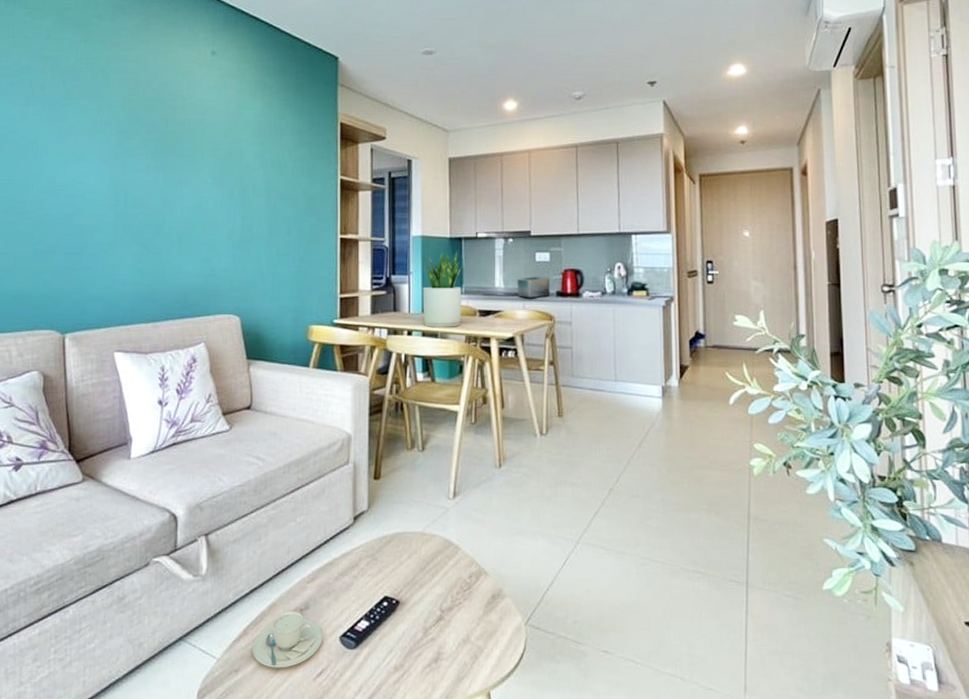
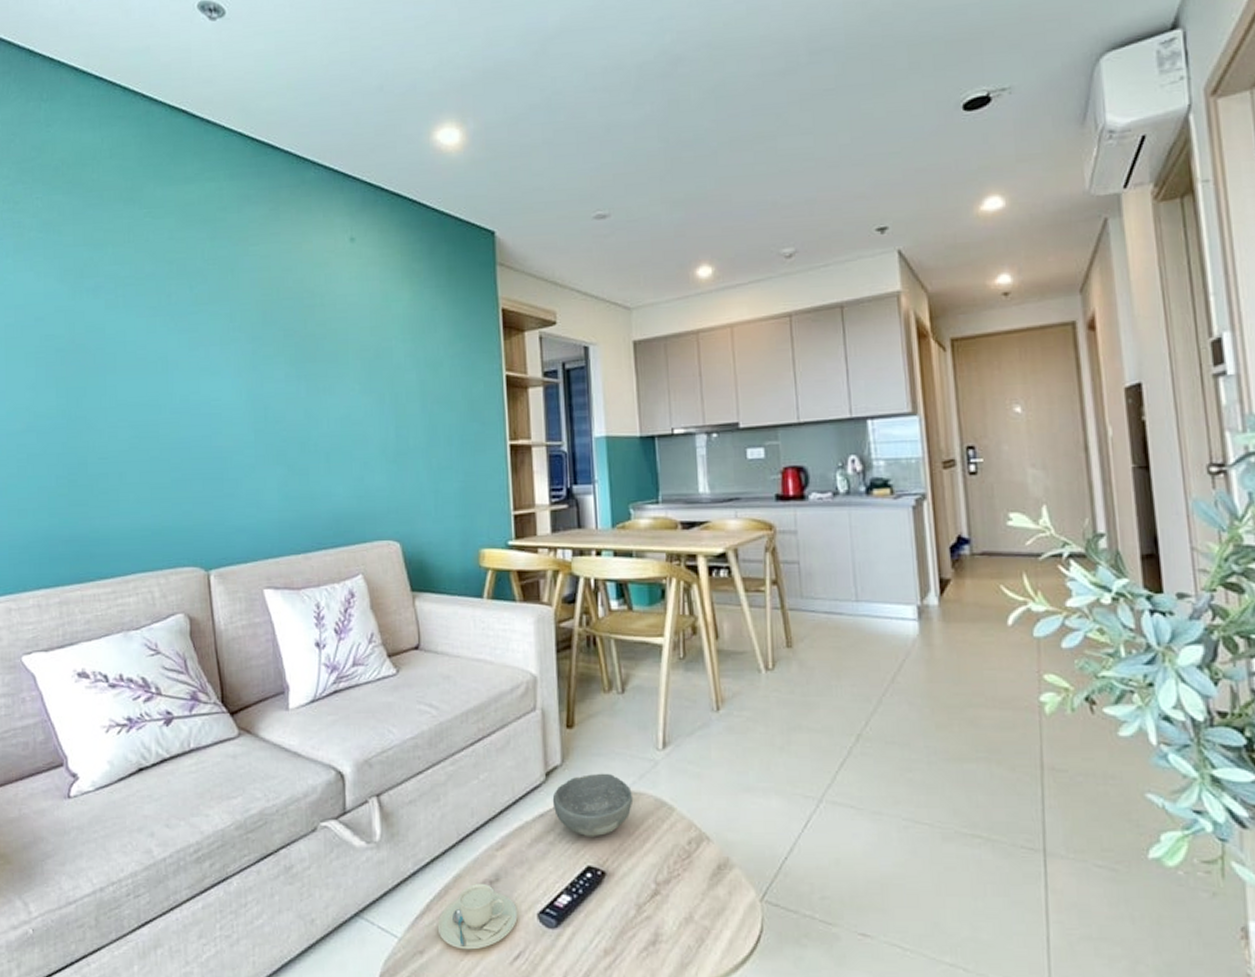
bowl: none [358,517,426,572] -> present [552,773,634,837]
planter: present [422,250,462,327] -> none [611,451,660,545]
toaster: present [517,276,551,299] -> none [725,476,769,506]

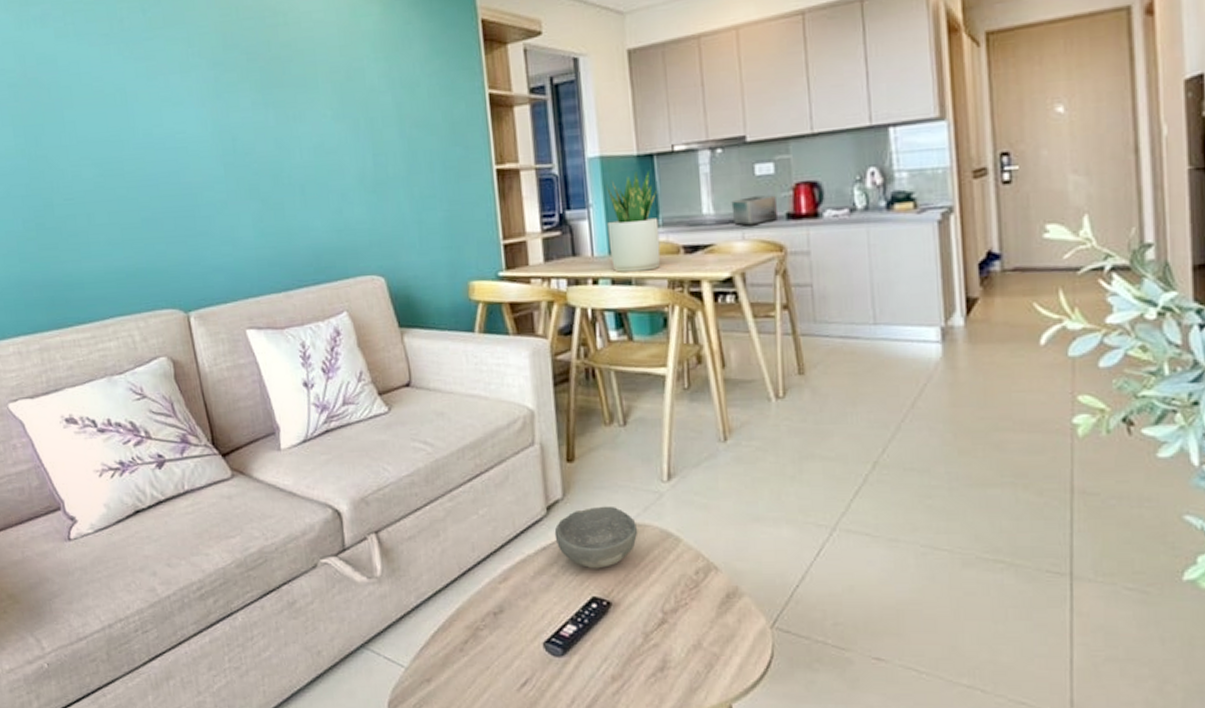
teacup: present [437,883,518,950] -> none [443,614,523,678]
planter: none [611,451,660,545] -> present [606,170,661,272]
toaster: none [725,476,769,506] -> present [731,194,779,227]

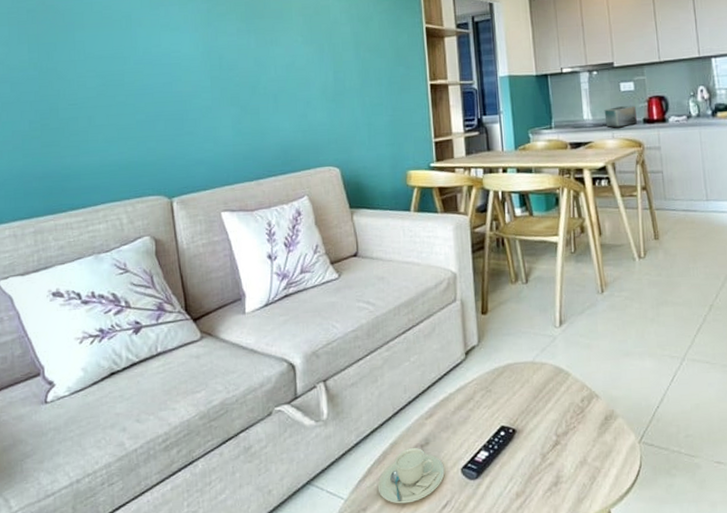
teacup: none [443,614,523,678] -> present [377,447,445,504]
bowl: present [554,506,638,569] -> none [471,349,537,403]
planter: present [606,170,661,272] -> none [513,87,553,163]

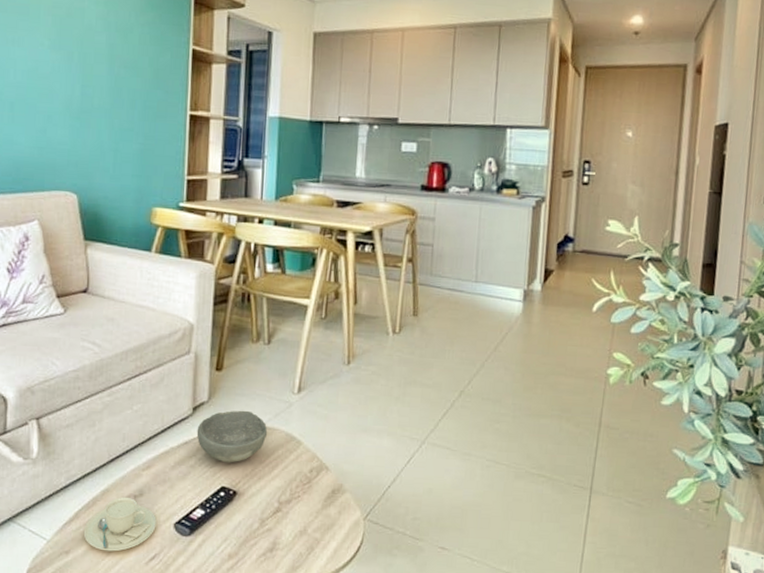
bowl: none [471,349,537,403] -> present [196,410,268,463]
toaster: present [604,105,638,129] -> none [379,167,415,192]

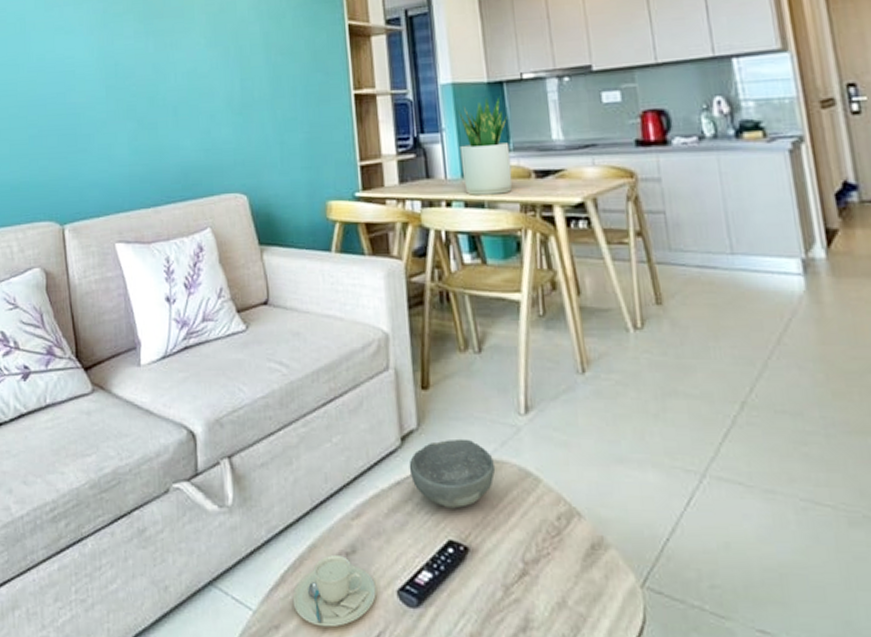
planter: none [276,134,321,218] -> present [458,97,513,195]

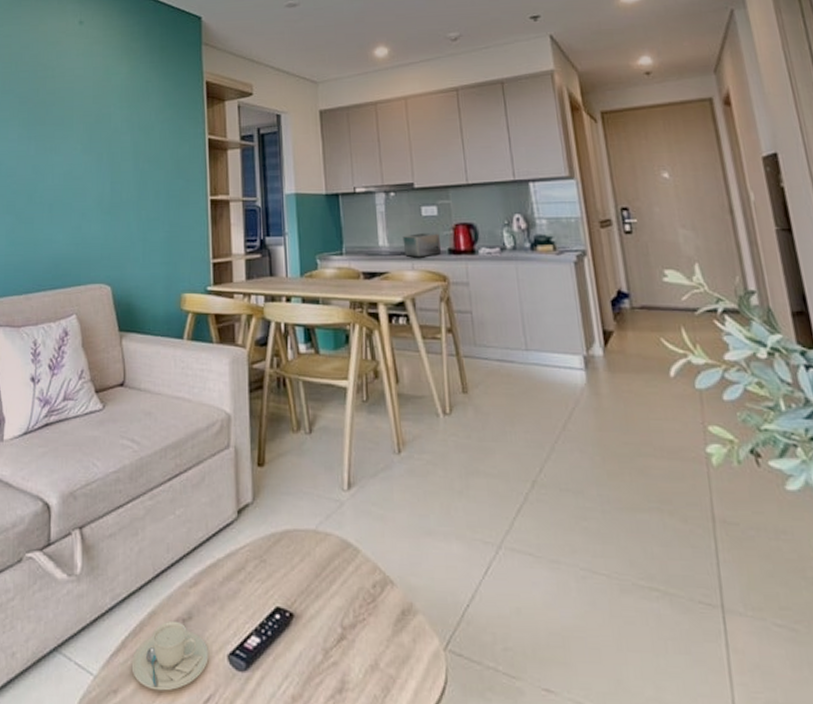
bowl: present [409,438,496,509] -> none [243,512,320,578]
planter: present [458,97,513,195] -> none [300,207,344,292]
toaster: none [580,121,628,152] -> present [402,232,442,258]

